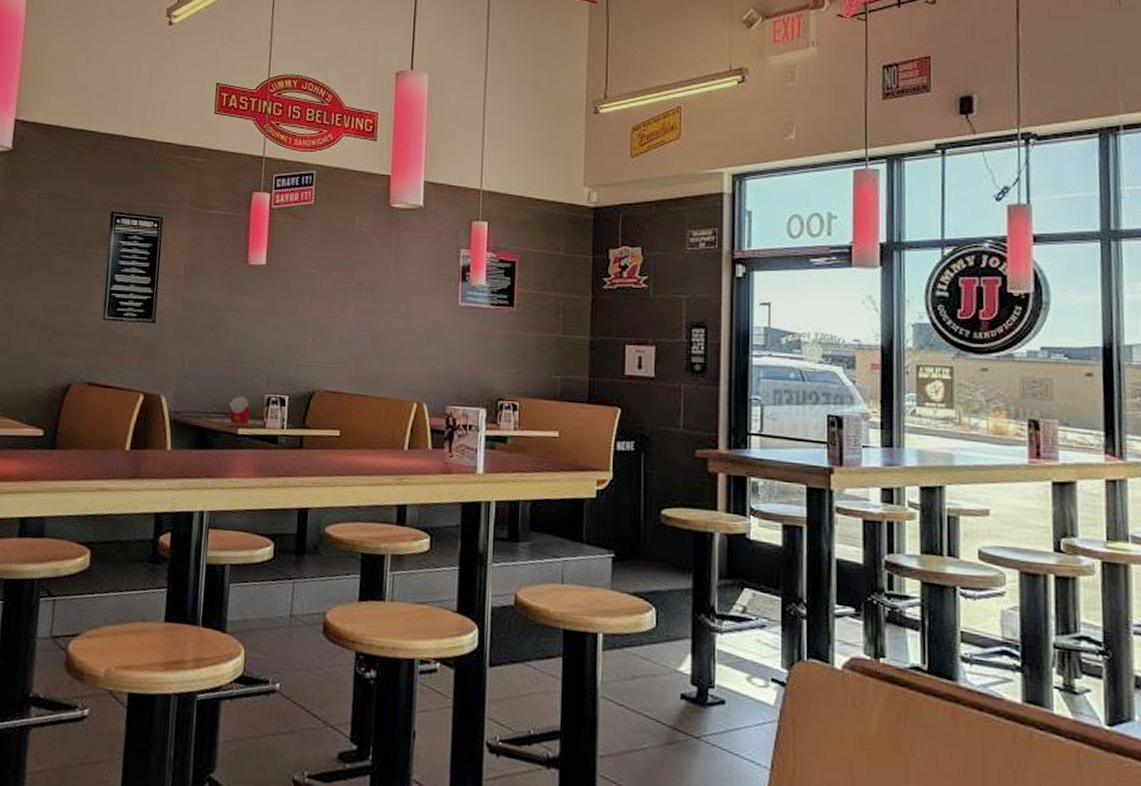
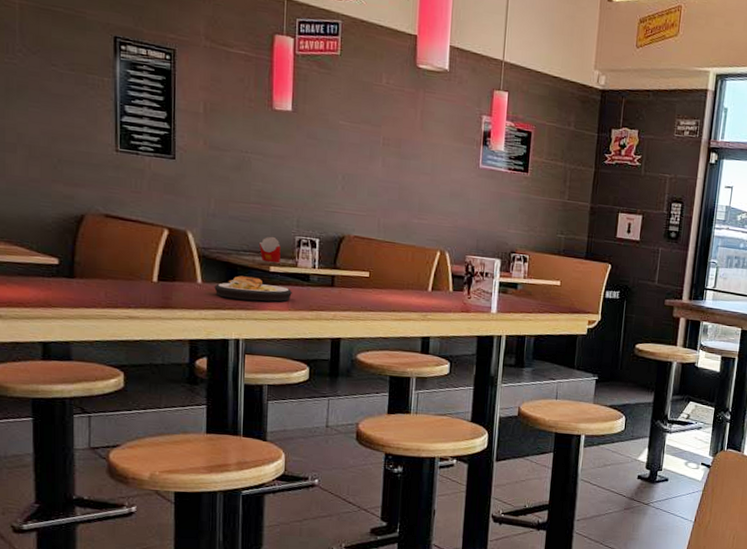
toast: none [183,440,259,468] -> present [214,275,292,302]

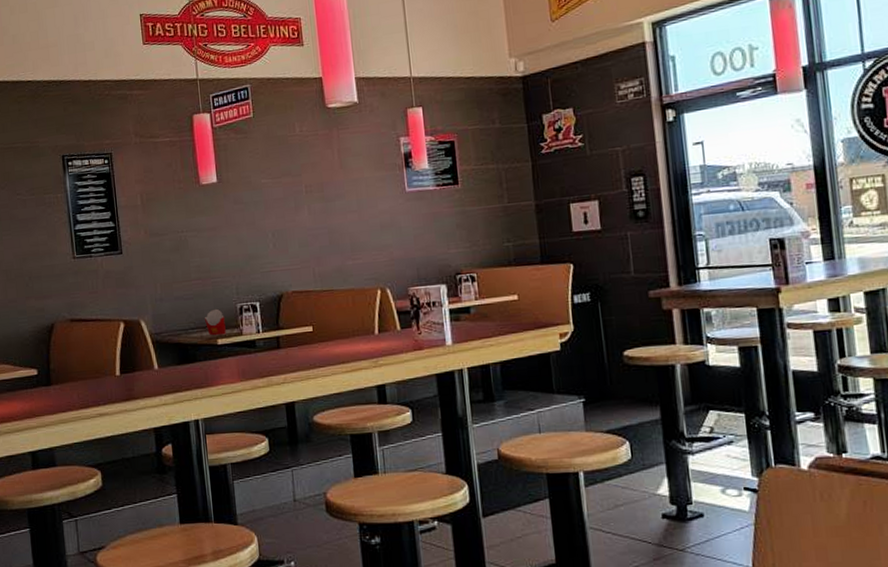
toast: present [214,275,292,302] -> none [170,353,241,380]

